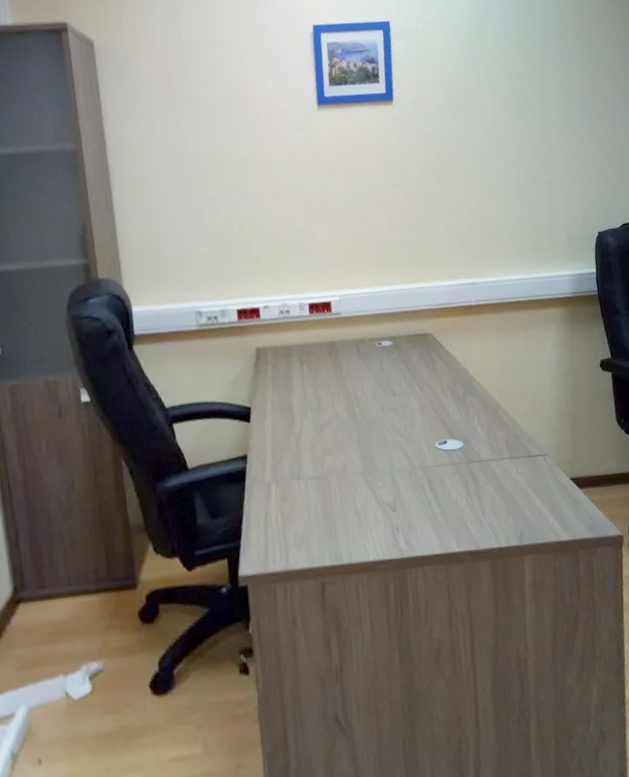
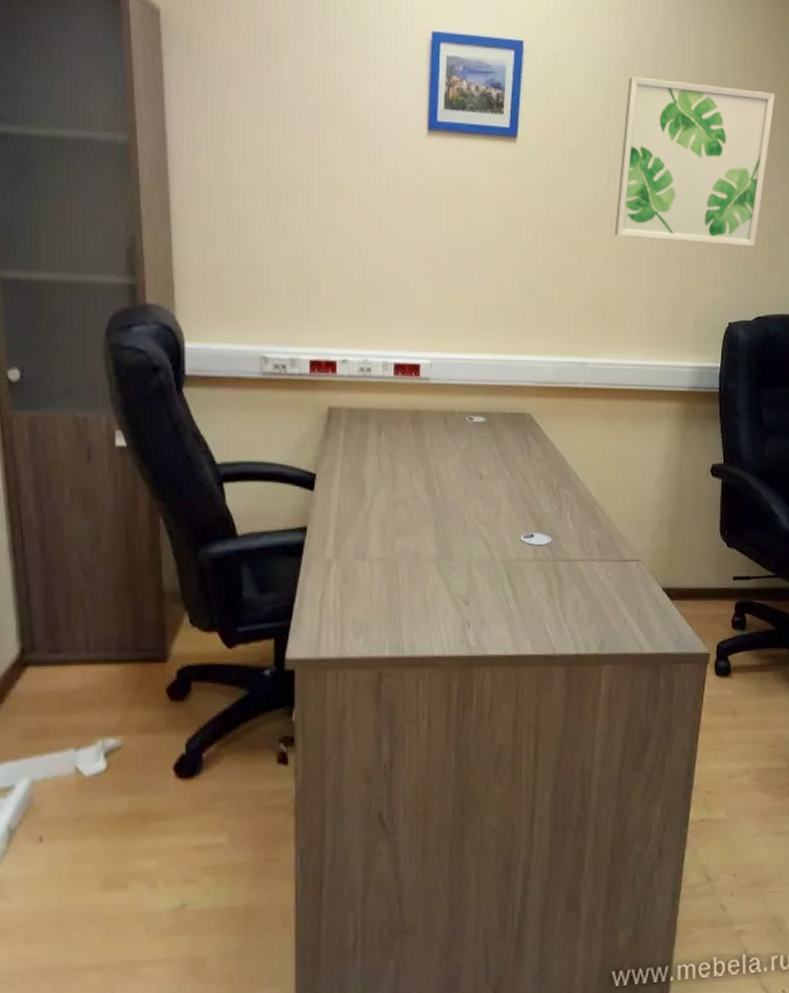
wall art: none [482,31,613,170] -> present [615,76,775,246]

